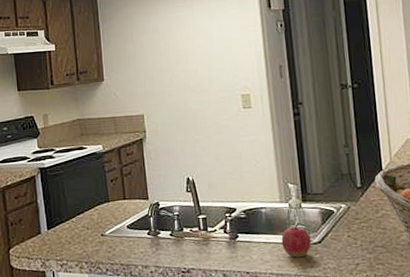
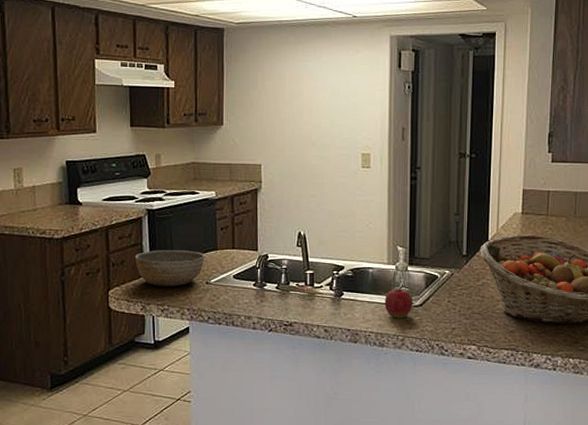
bowl: none [31,204,98,242] -> present [134,250,205,286]

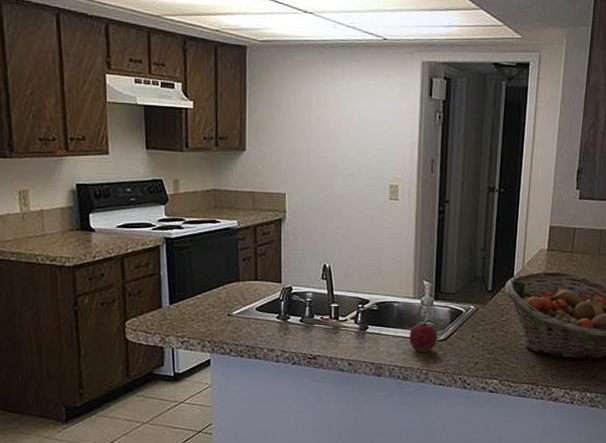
bowl: present [134,250,205,286] -> none [152,280,227,318]

